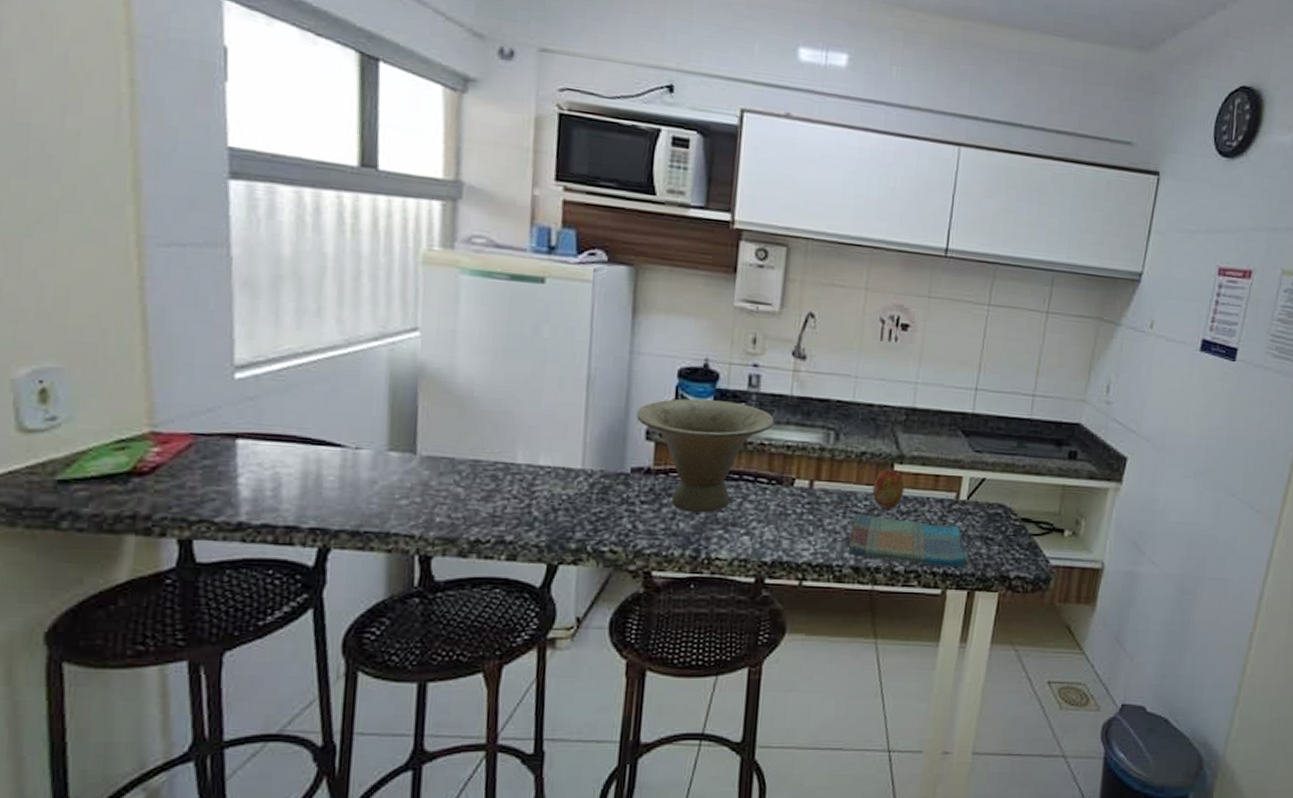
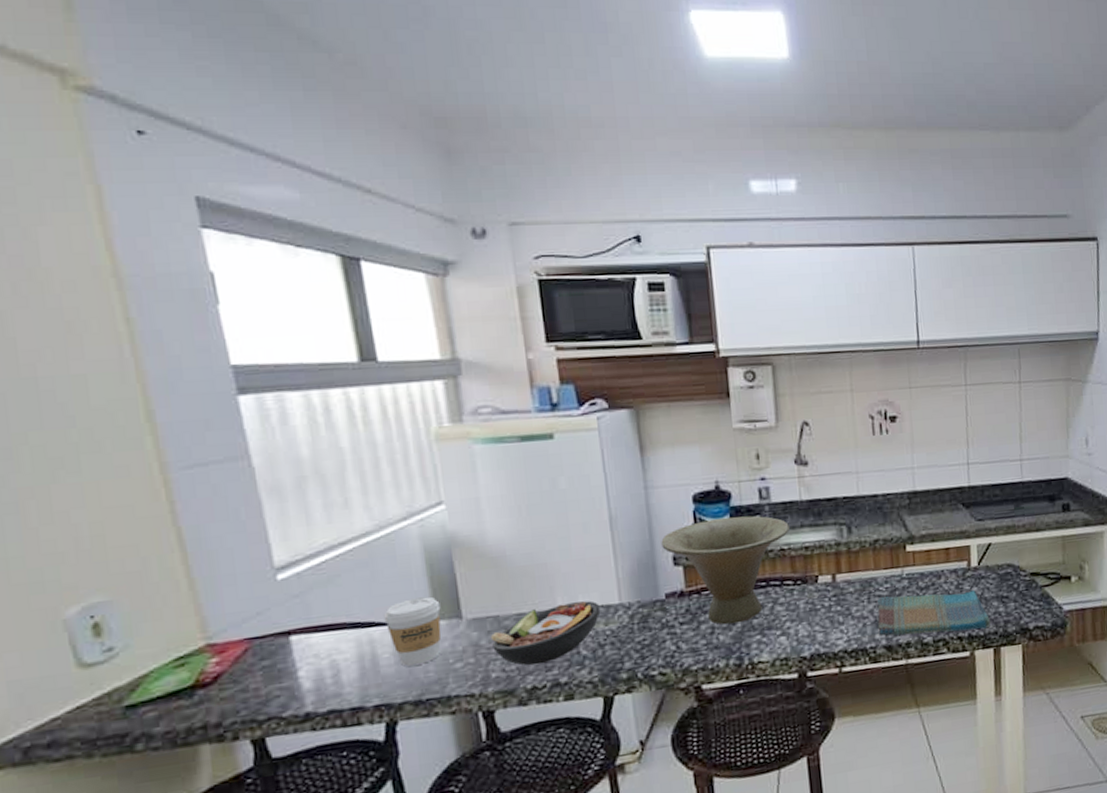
coffee cup: none [335,423,396,494] -> present [383,596,442,667]
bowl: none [441,458,561,518] -> present [490,600,601,666]
apple: present [872,465,905,509] -> none [890,546,920,588]

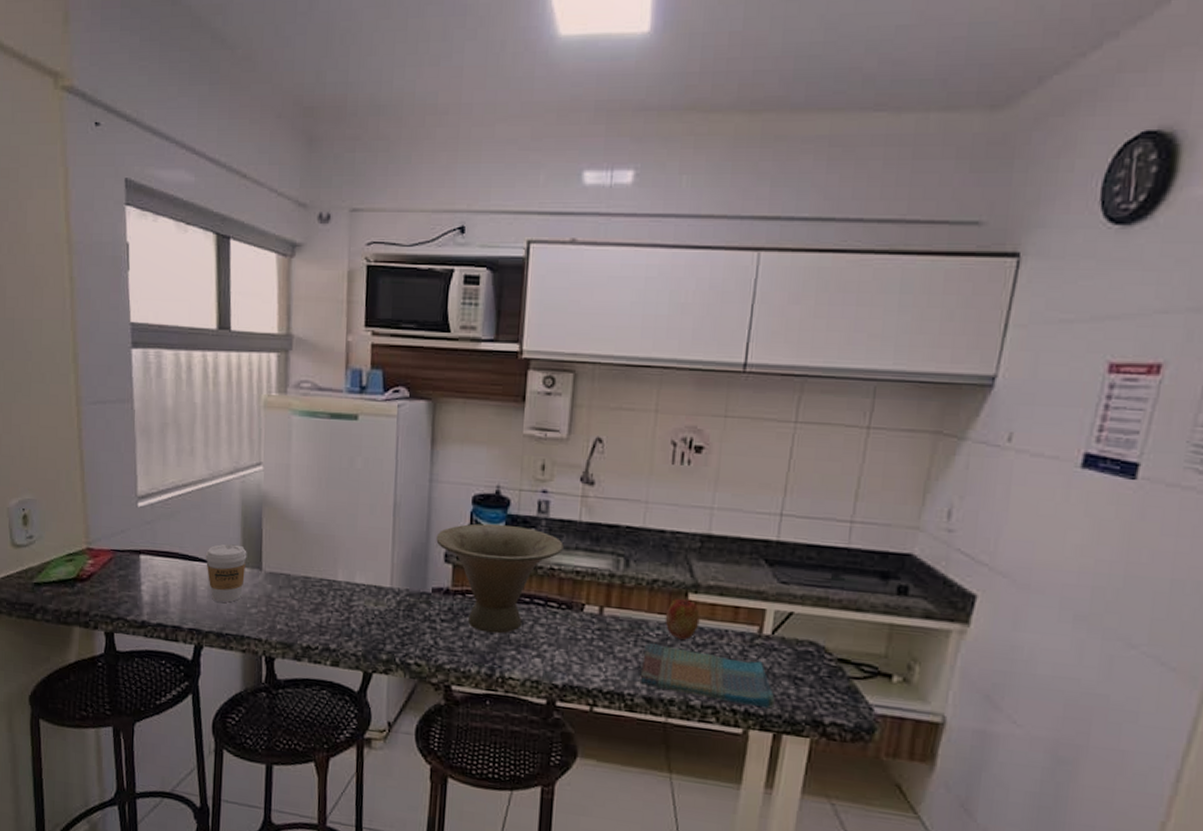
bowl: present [490,600,601,666] -> none [280,575,373,627]
apple: none [890,546,920,588] -> present [664,594,700,640]

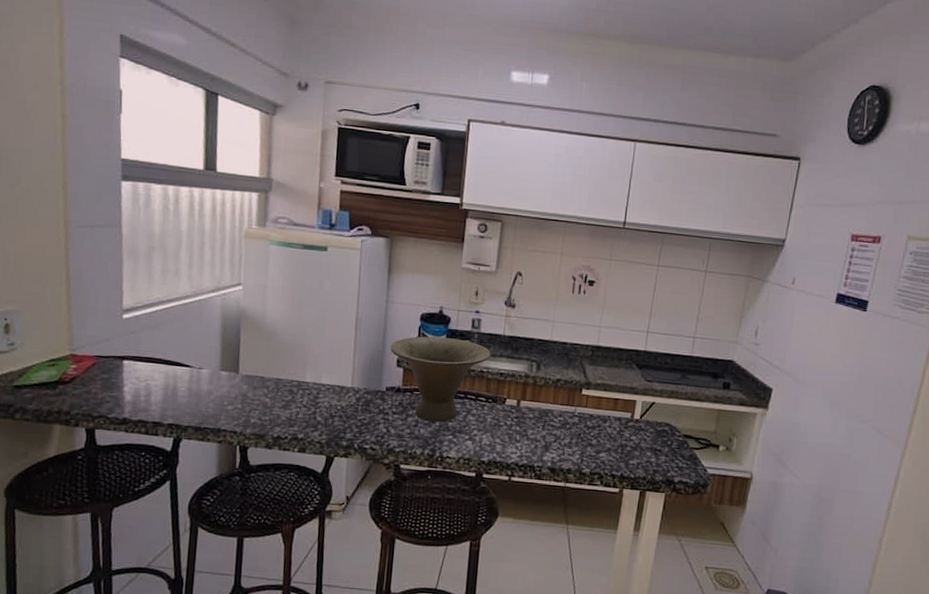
coffee cup: present [205,543,247,603] -> none [186,351,226,401]
dish towel: present [639,643,775,709] -> none [546,427,642,473]
apple: present [664,594,700,640] -> none [565,390,591,424]

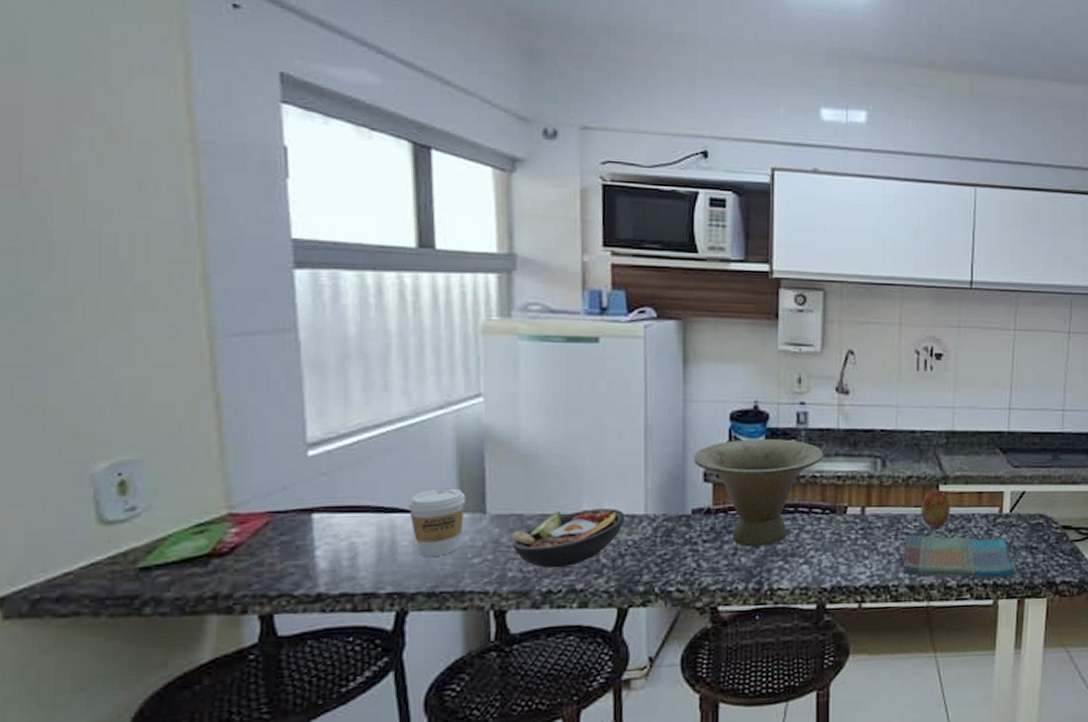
coffee cup: none [186,351,226,401] -> present [408,488,466,556]
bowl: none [255,378,337,421] -> present [511,508,625,569]
dish towel: none [546,427,642,473] -> present [902,535,1017,578]
apple: none [565,390,591,424] -> present [920,486,950,528]

